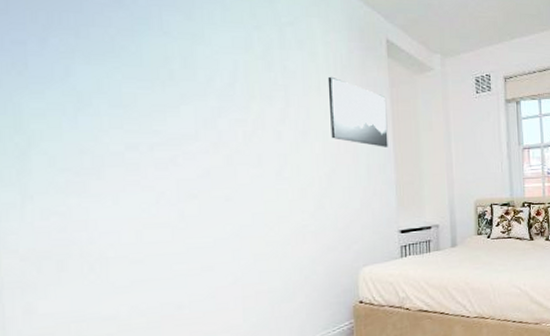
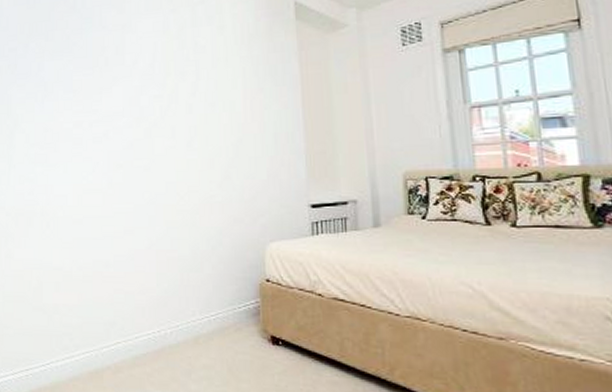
wall art: present [327,76,388,147] -> none [235,46,297,115]

